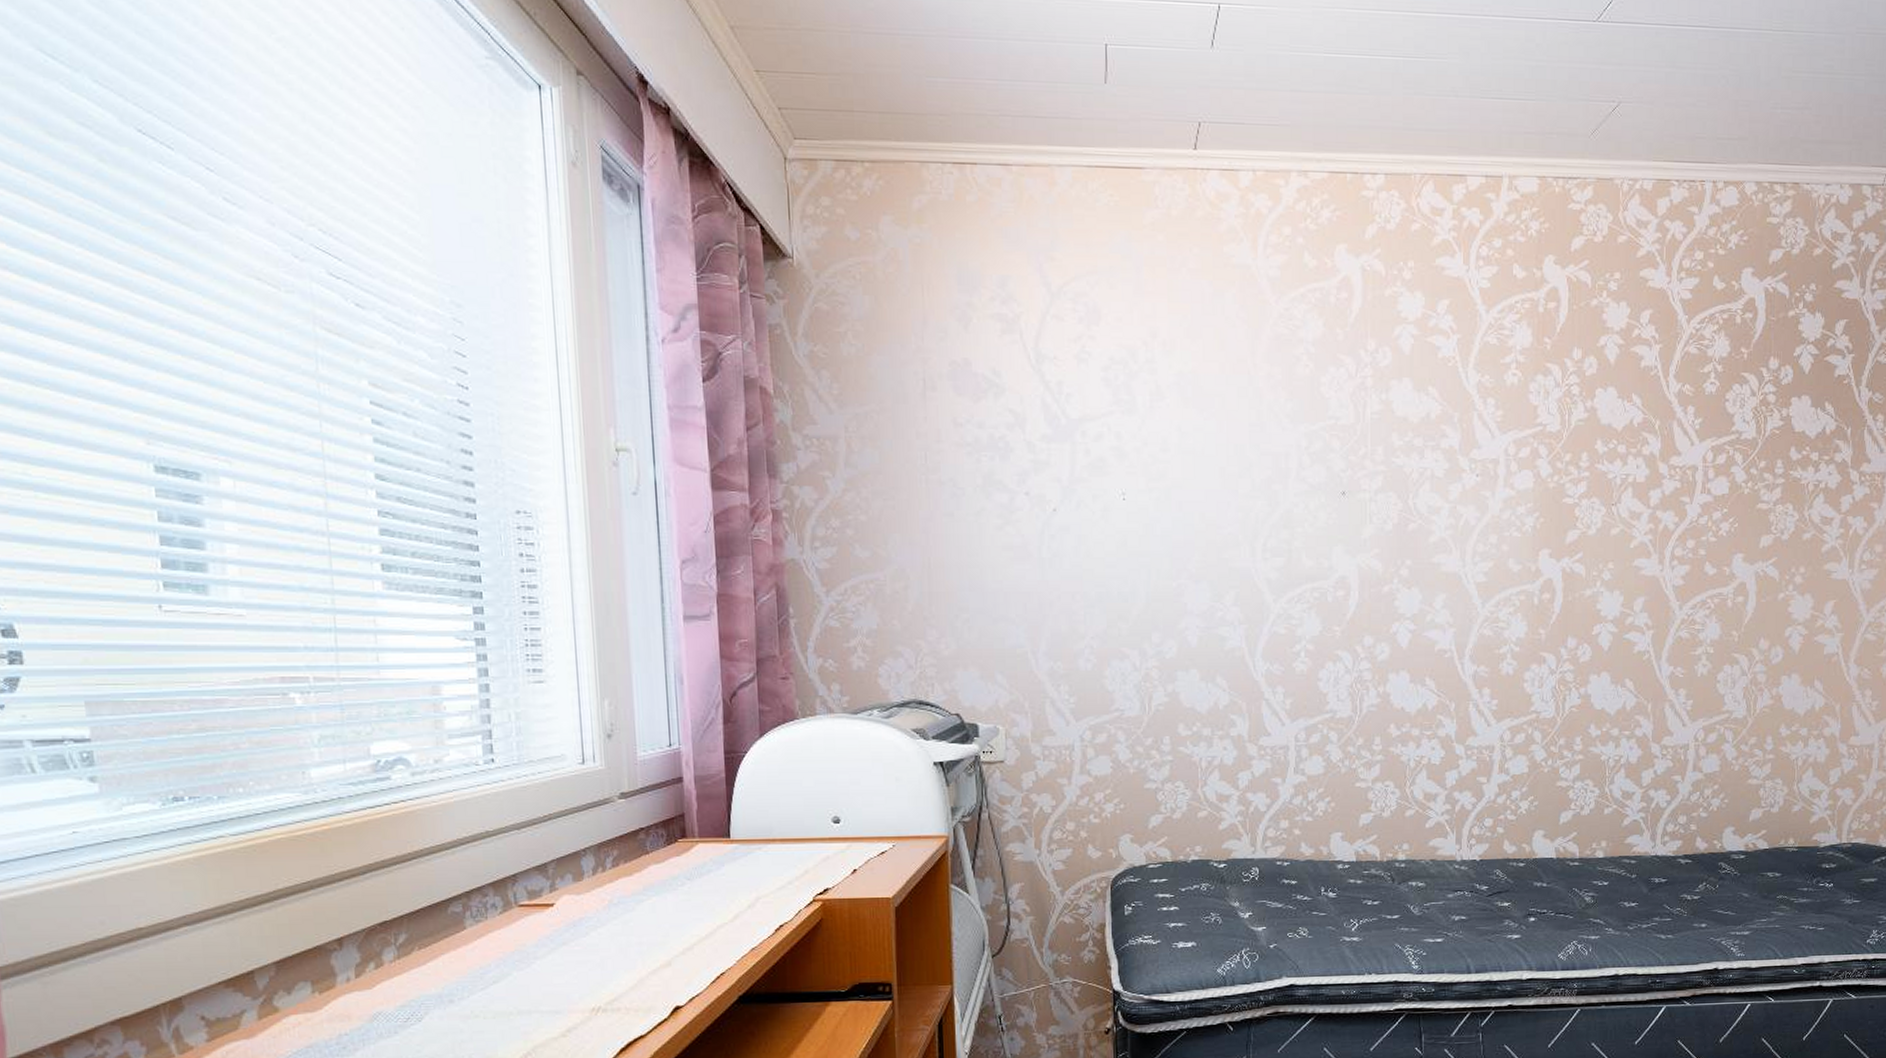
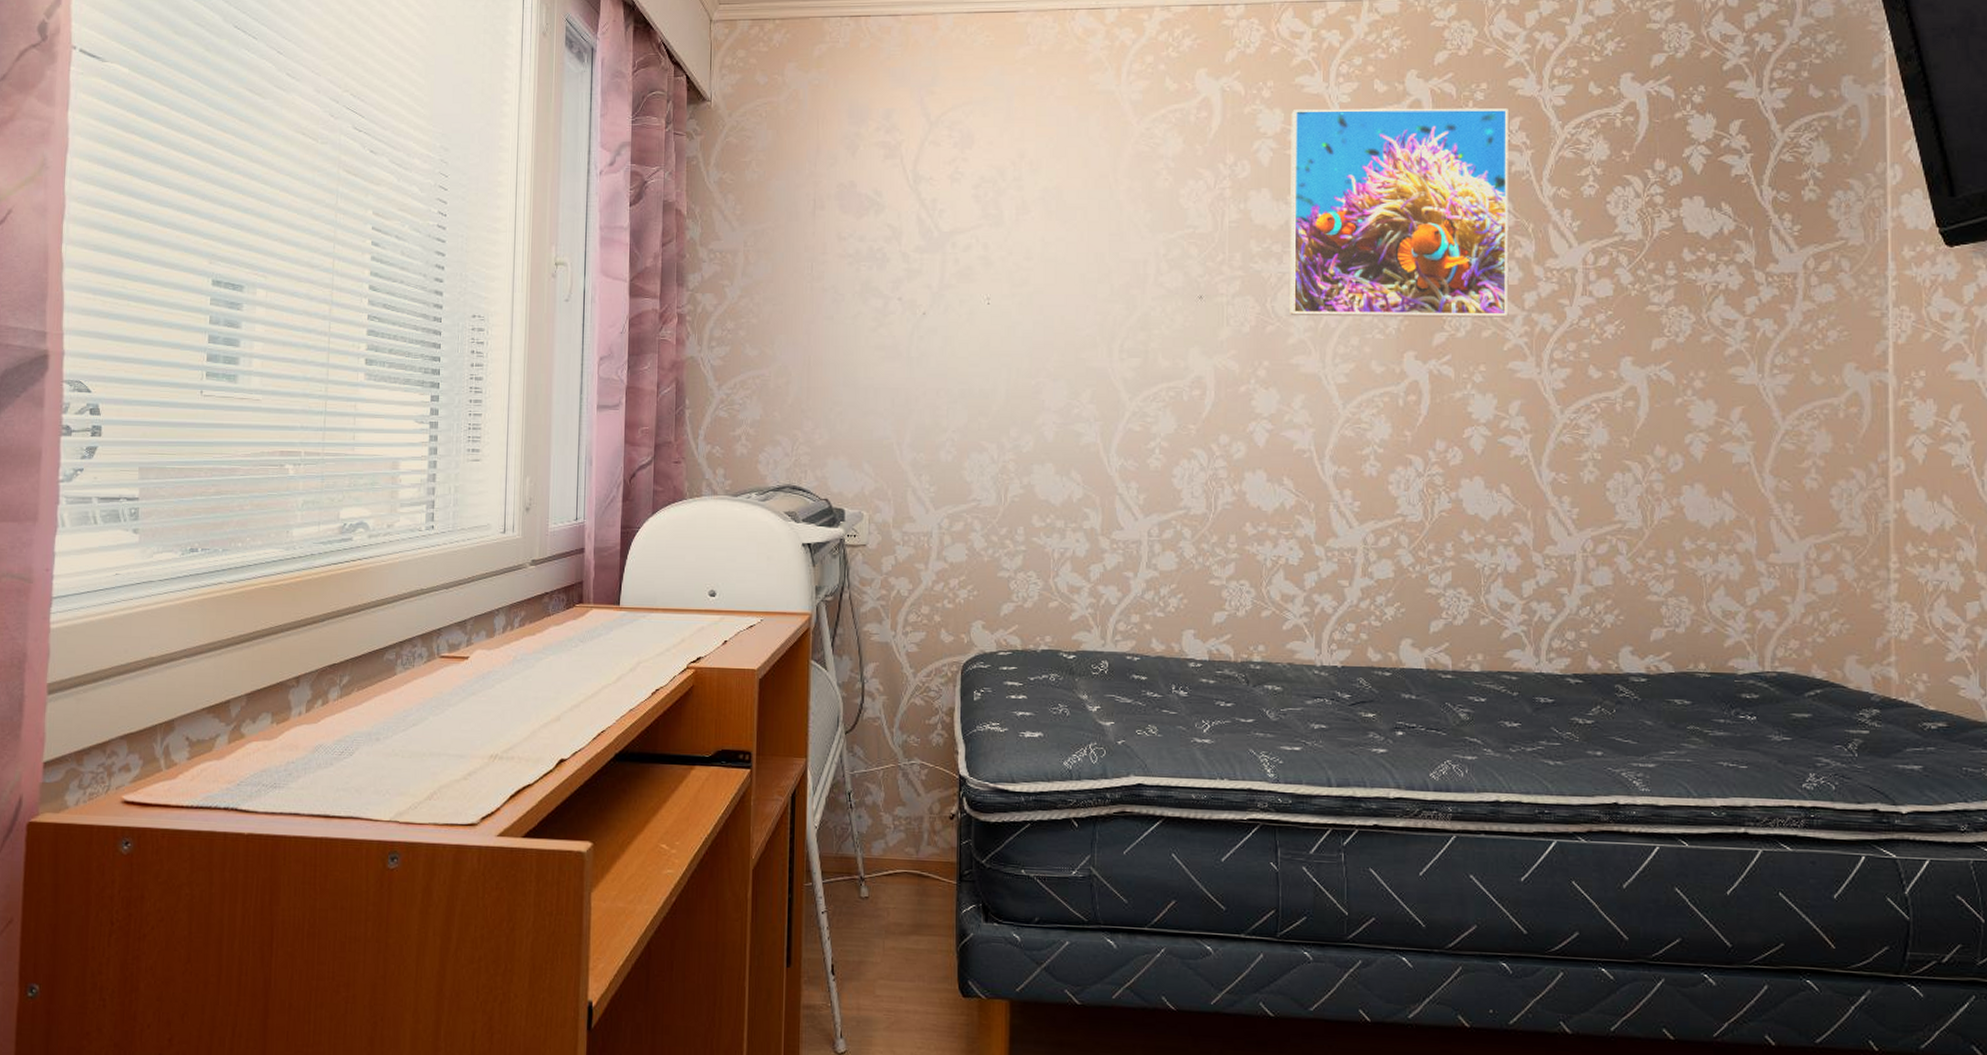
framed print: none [1431,294,1639,515] -> present [1290,108,1509,317]

